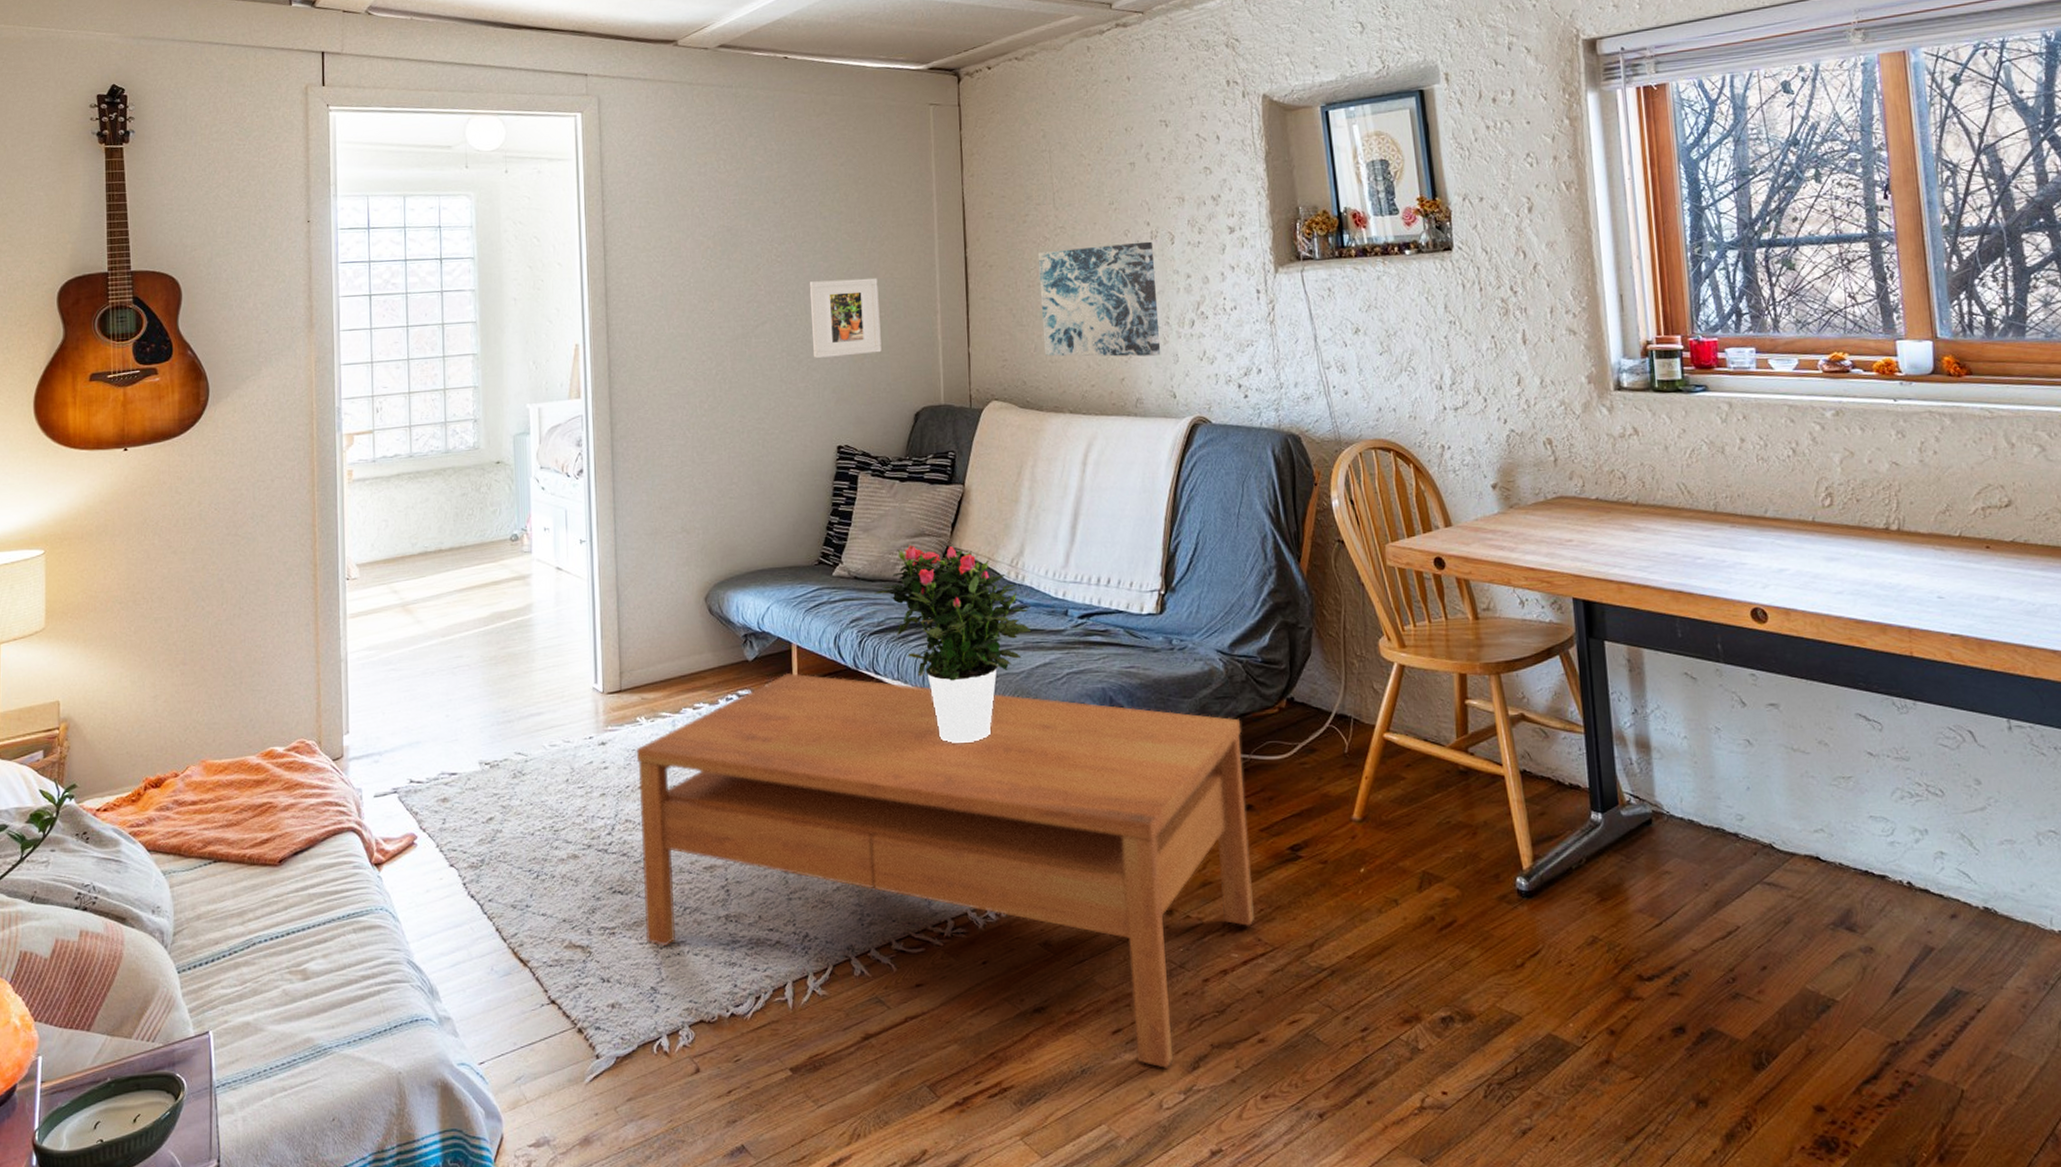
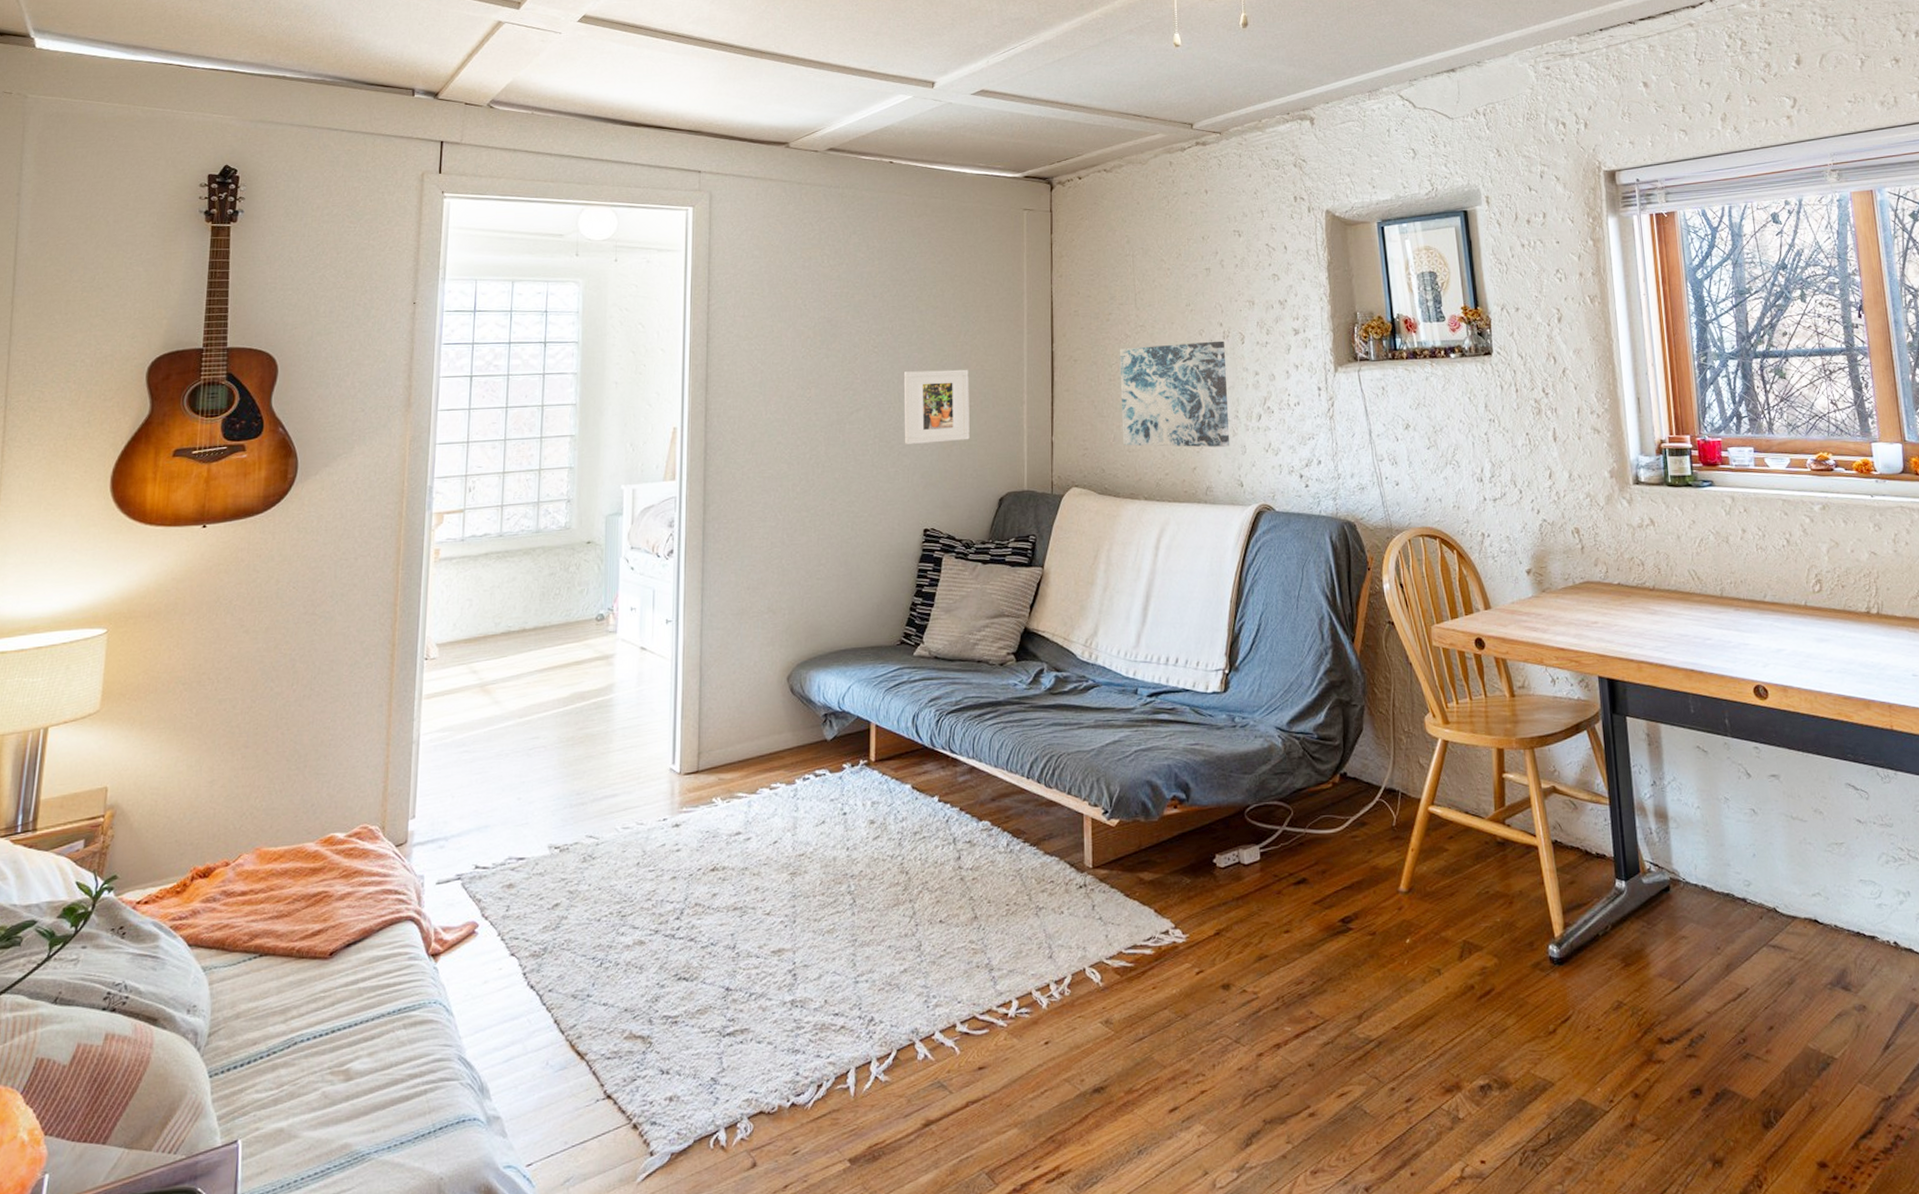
coffee table: present [636,673,1254,1068] -> none [708,752,1307,1146]
potted flower: present [875,545,1031,744] -> none [954,625,1102,822]

